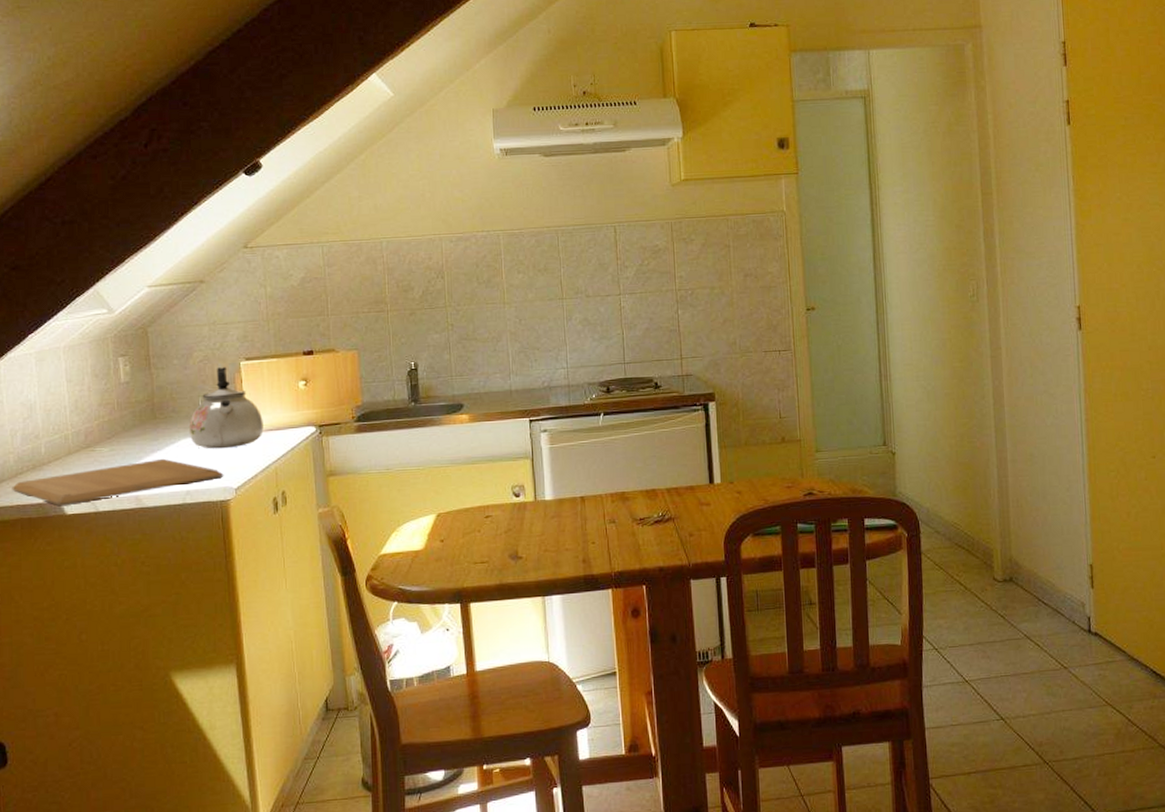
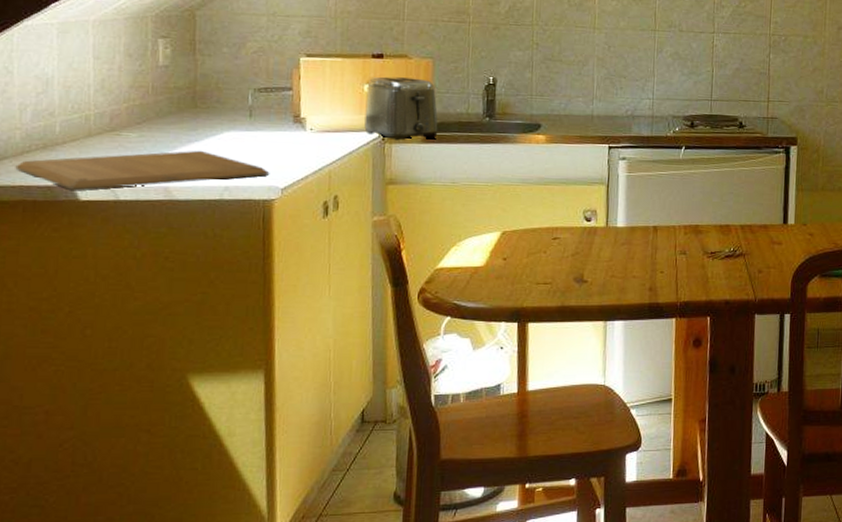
kettle: present [190,367,264,449] -> none [234,61,320,146]
toaster: none [301,370,369,433] -> present [364,76,438,141]

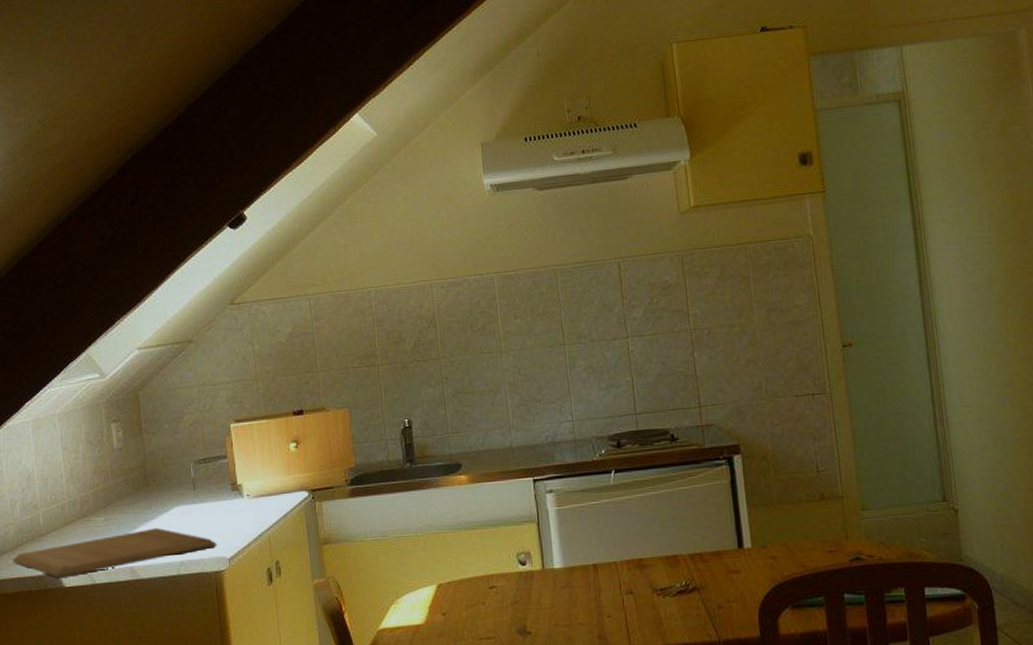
toaster: present [364,76,438,141] -> none [292,430,363,498]

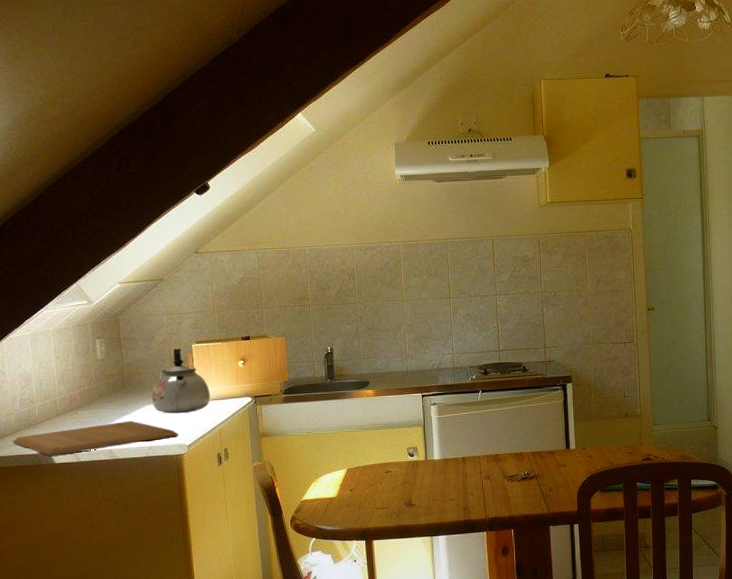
kettle: none [182,430,255,517] -> present [152,349,210,414]

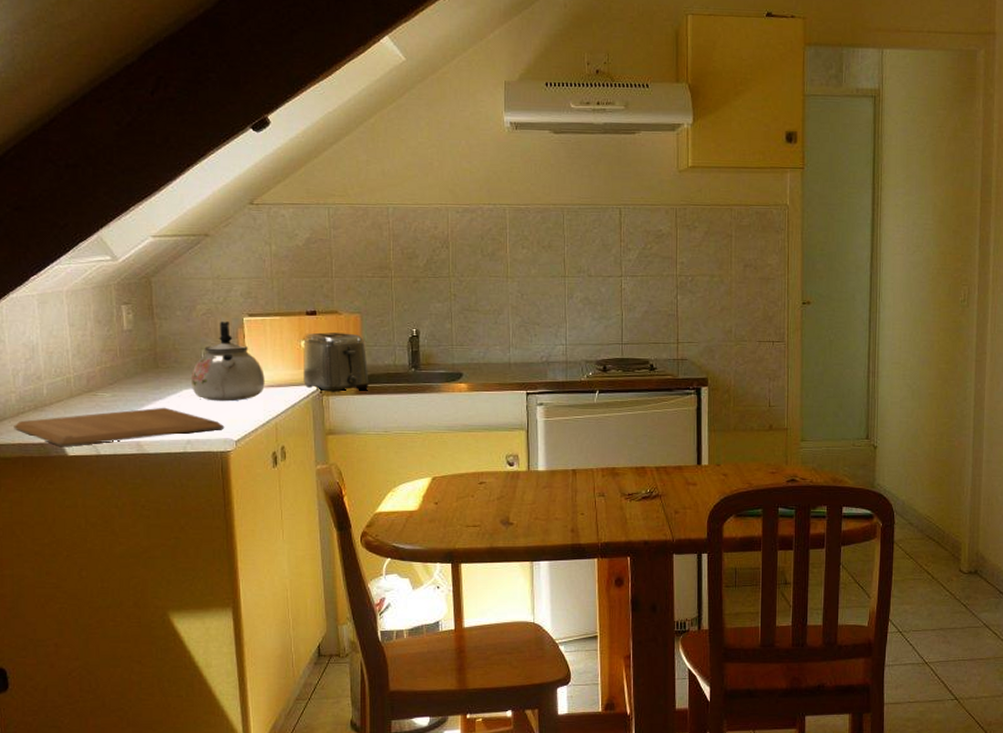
toaster: none [240,353,294,403] -> present [303,332,369,393]

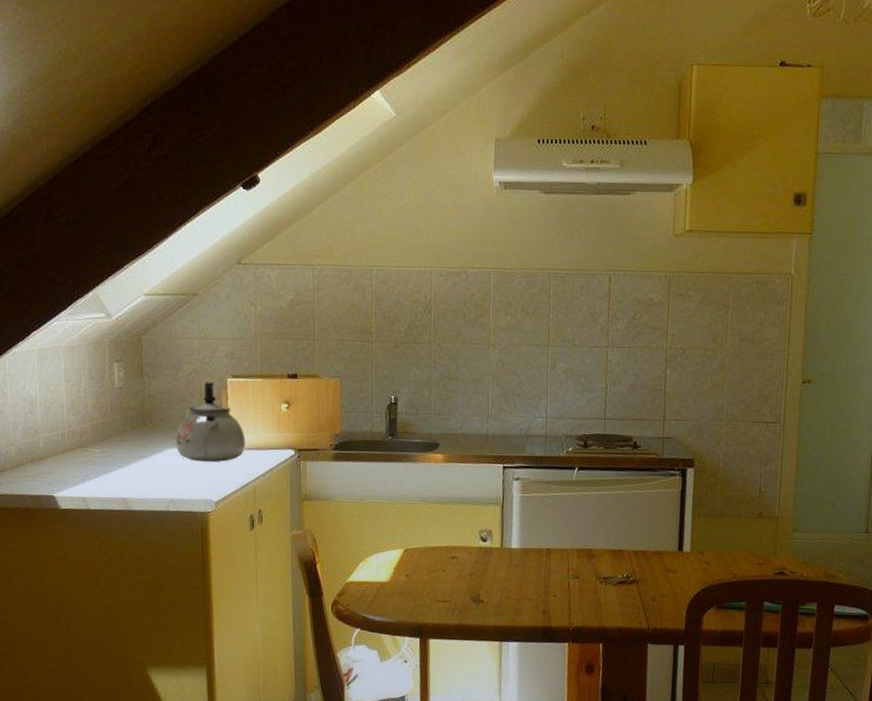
chopping board: present [13,407,225,447] -> none [12,465,206,501]
toaster: present [303,332,369,393] -> none [282,396,346,458]

